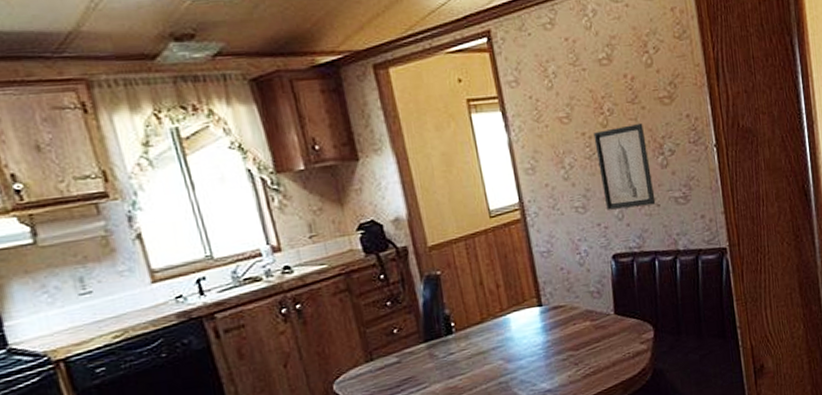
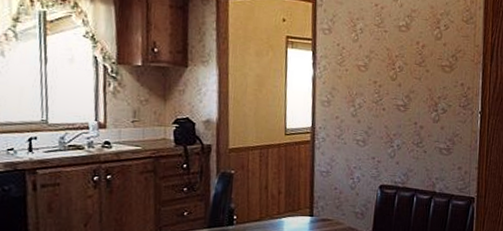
wall art: present [593,122,656,210] -> none [382,82,425,151]

